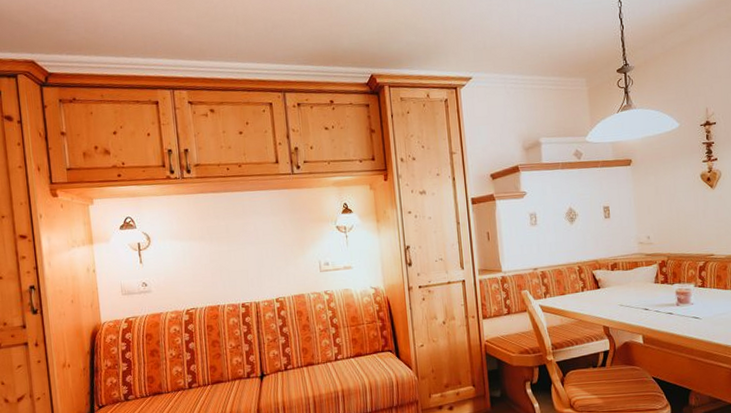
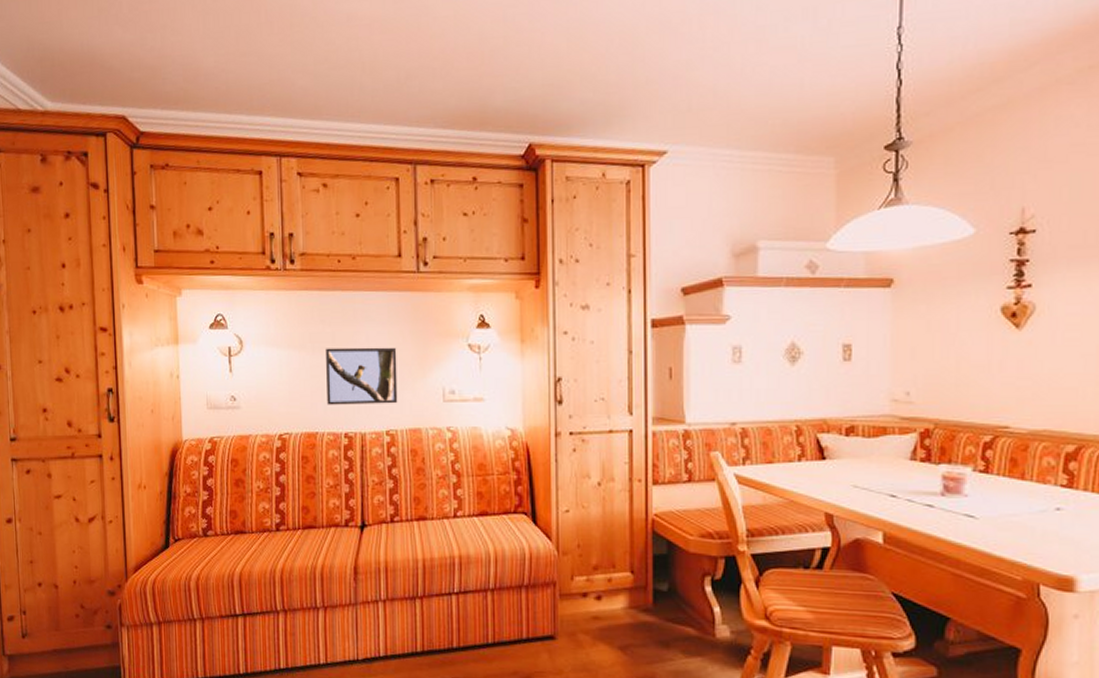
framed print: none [221,233,284,283] -> present [325,347,398,405]

